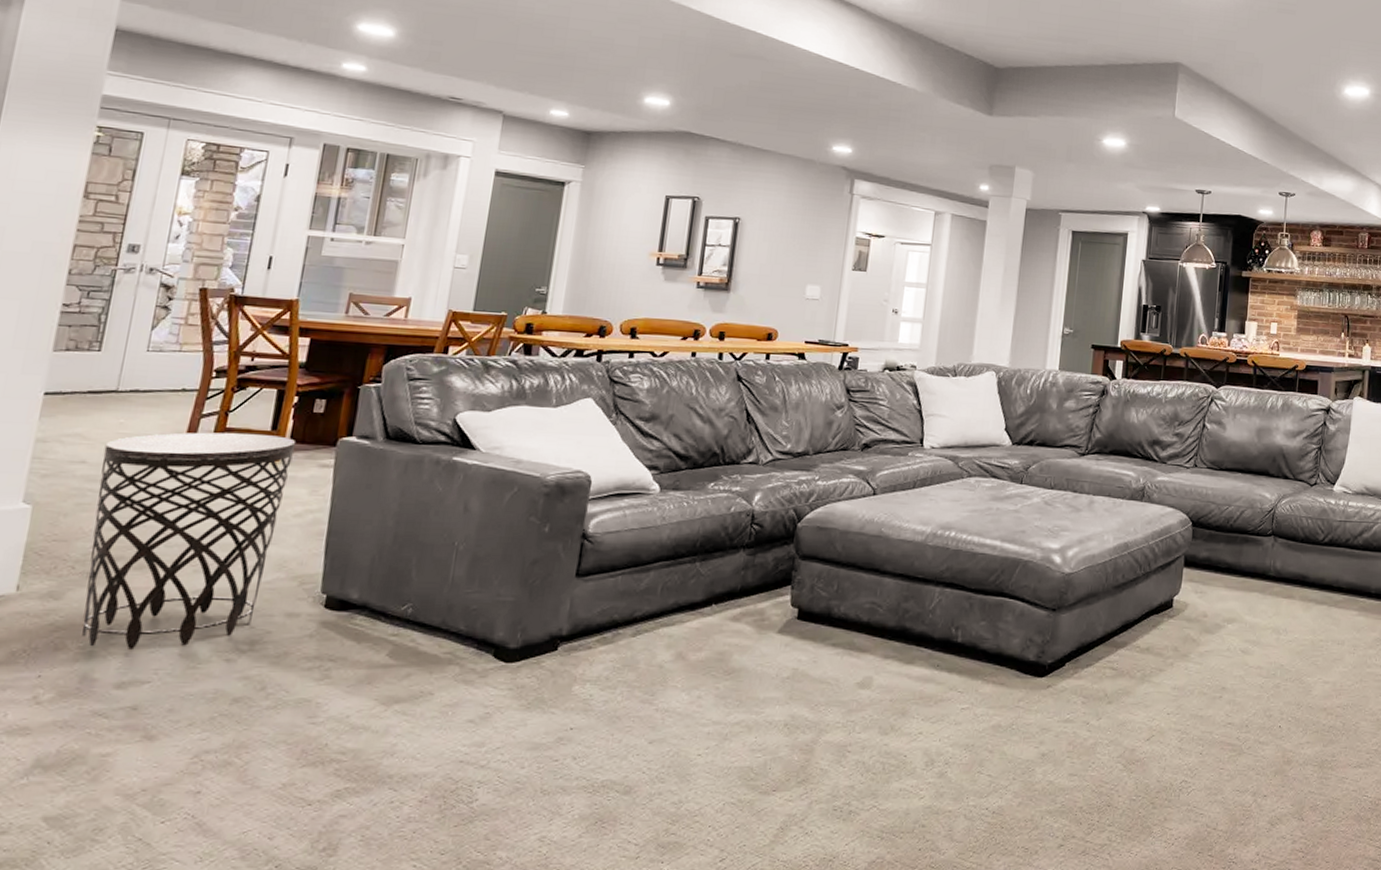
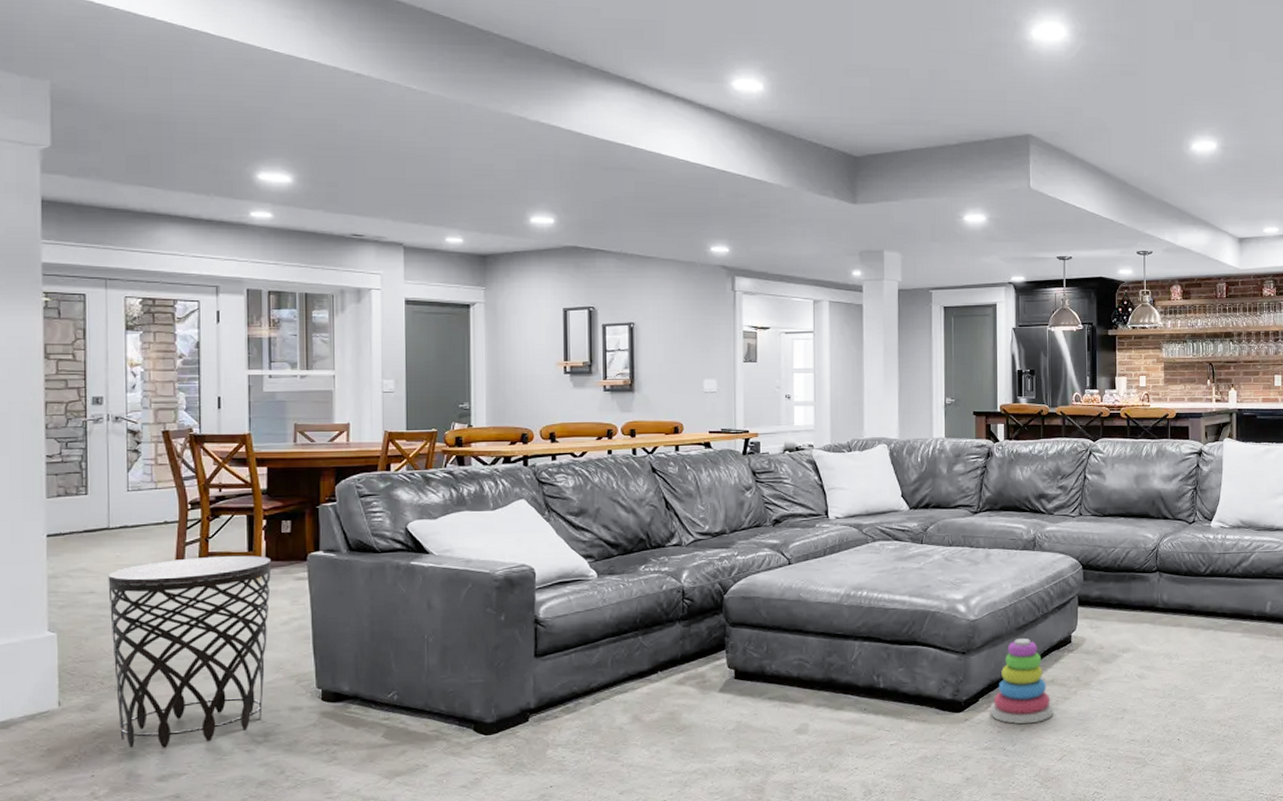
stacking toy: none [1077,597,1147,696] -> present [991,637,1054,724]

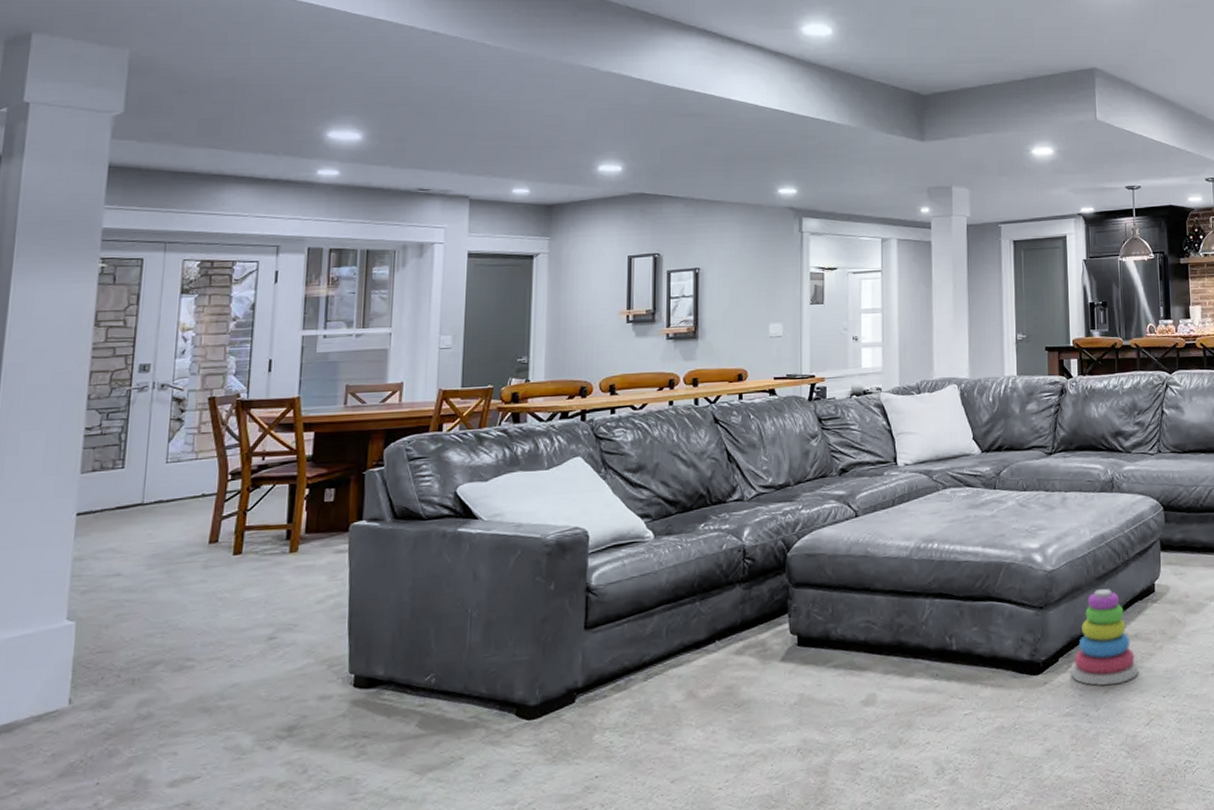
side table: present [108,555,272,749] -> none [132,528,312,750]

